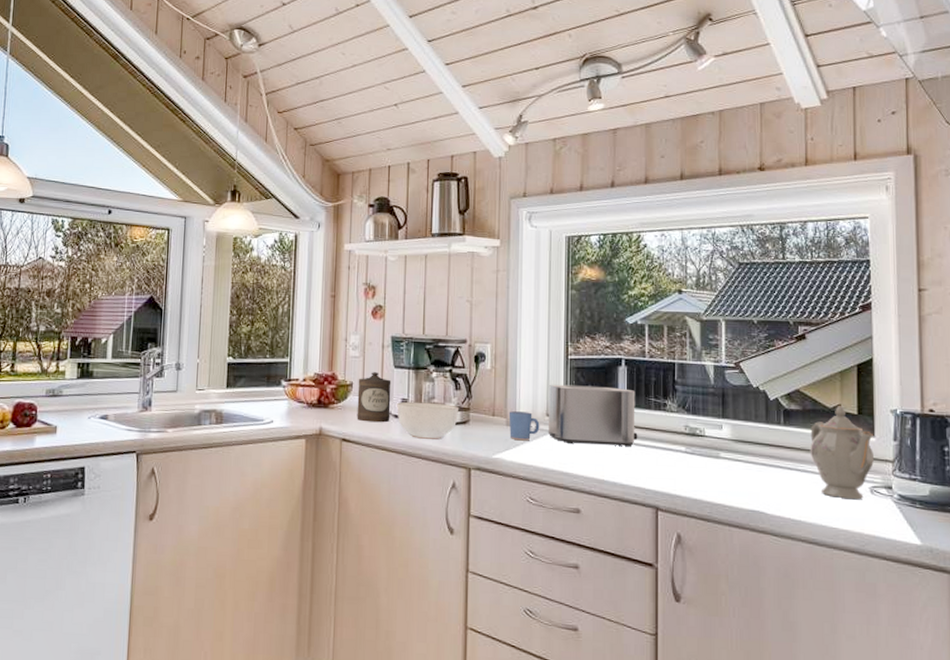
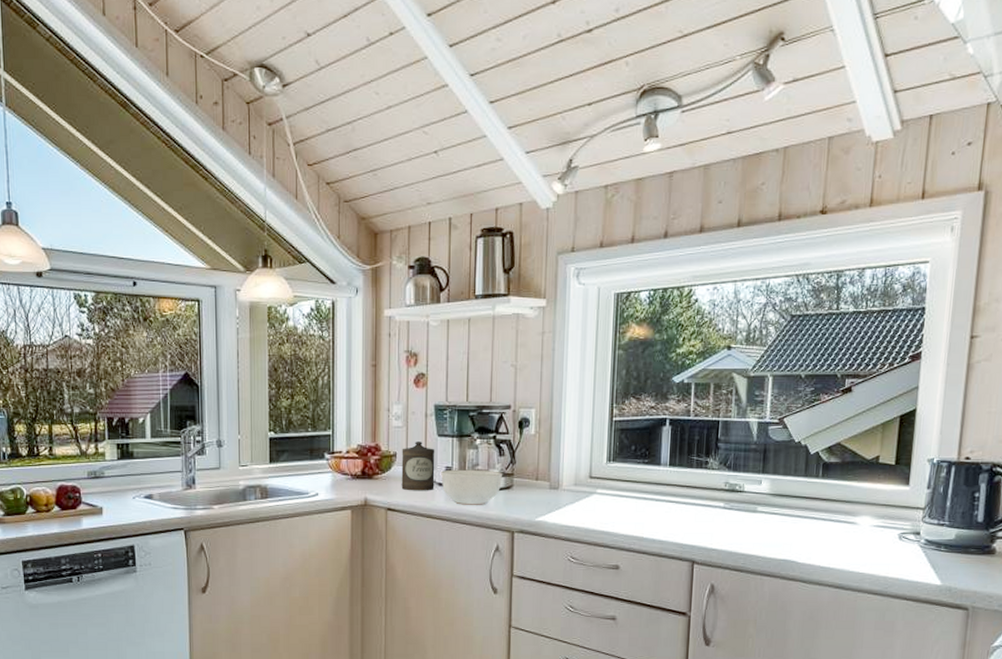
mug: present [508,411,540,441] -> none [552,475,583,503]
toaster: present [547,384,638,447] -> none [590,446,679,505]
teapot: present [809,405,874,500] -> none [844,456,908,546]

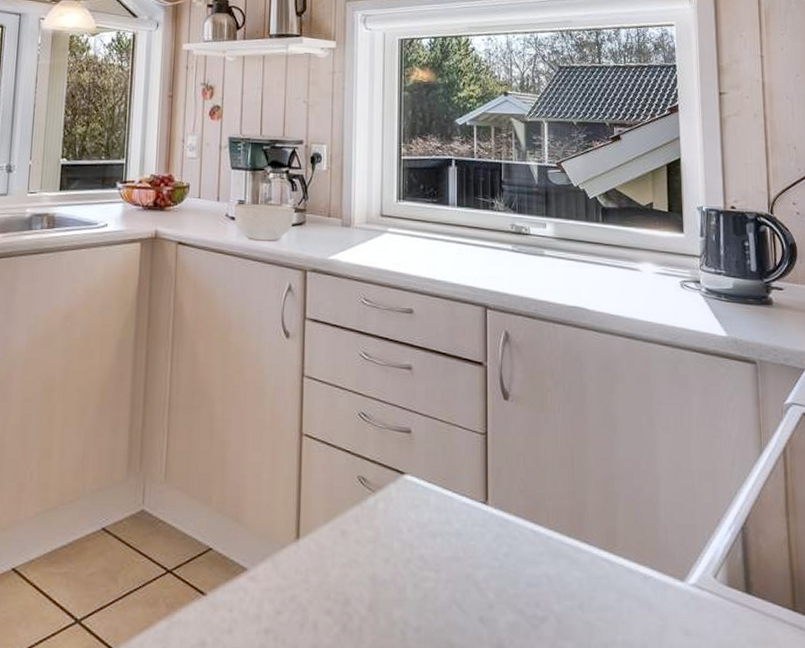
canister: present [401,442,435,491] -> none [193,173,229,225]

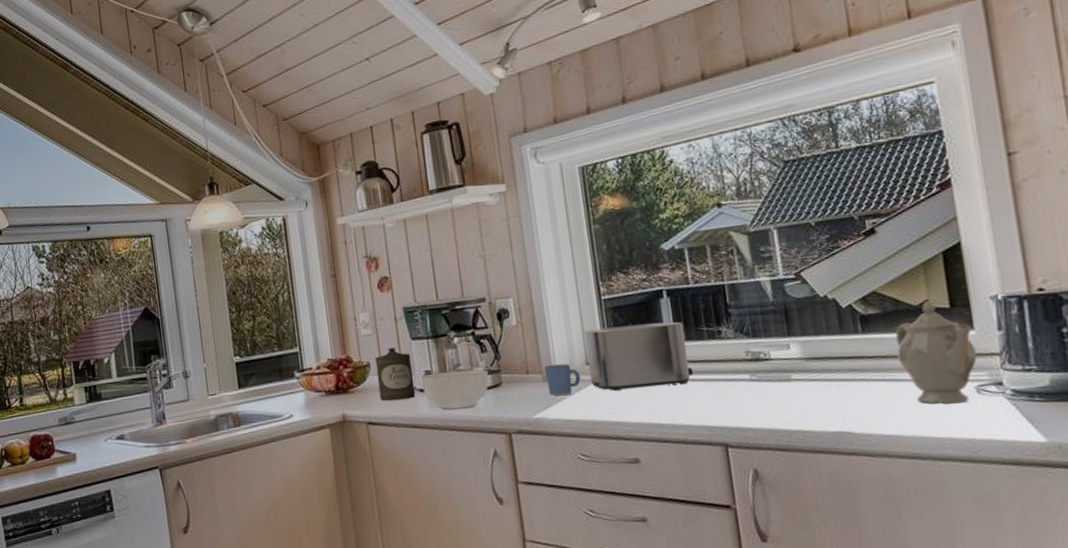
canister: none [193,173,229,225] -> present [374,348,416,402]
mug: none [344,212,374,242] -> present [544,363,581,396]
toaster: none [381,184,468,247] -> present [585,321,694,390]
teapot: none [626,202,683,294] -> present [895,300,977,404]

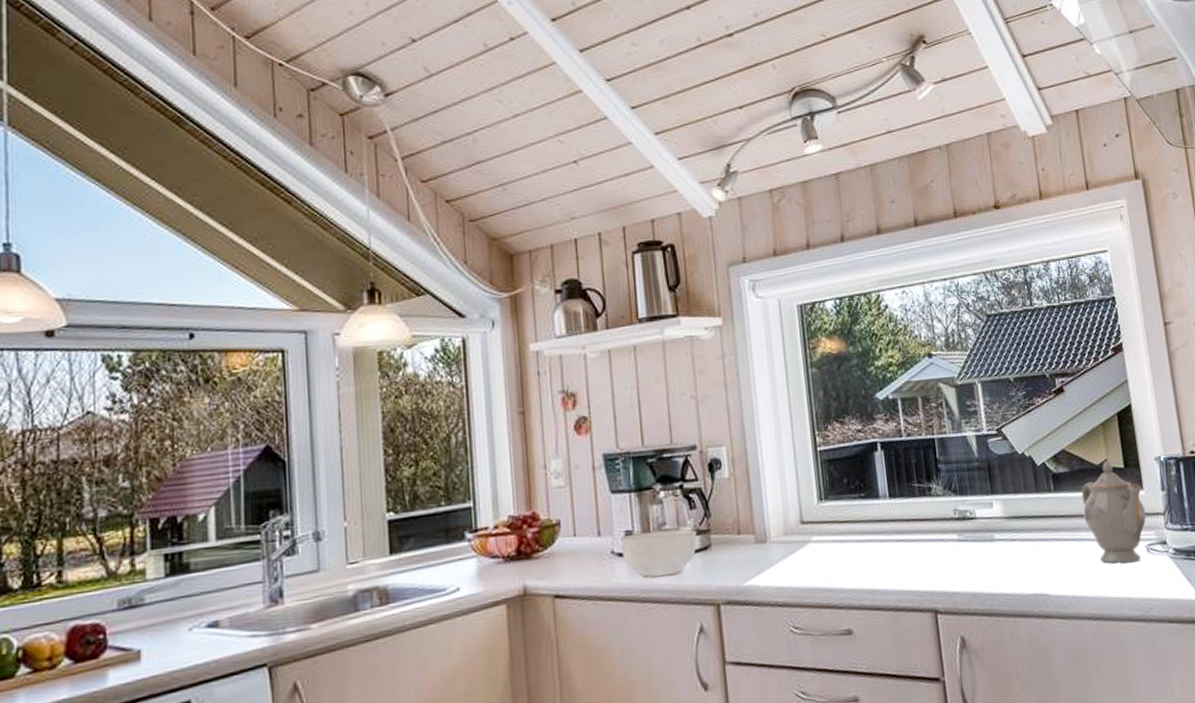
canister: present [374,348,416,402] -> none [566,502,614,569]
mug: present [544,363,581,396] -> none [756,522,795,560]
toaster: present [585,321,694,390] -> none [800,476,905,553]

